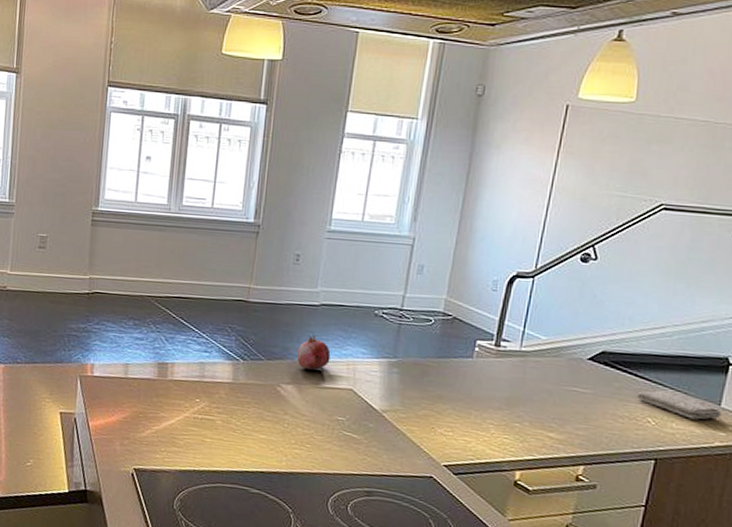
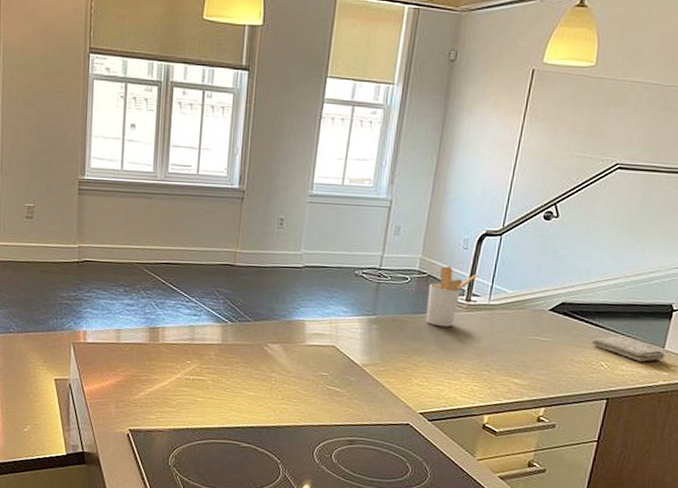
fruit: present [297,334,331,370] -> none [283,295,314,329]
utensil holder: none [451,308,509,374] -> present [426,266,479,327]

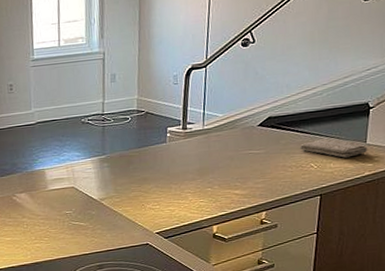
utensil holder: present [426,266,479,327] -> none [148,101,191,156]

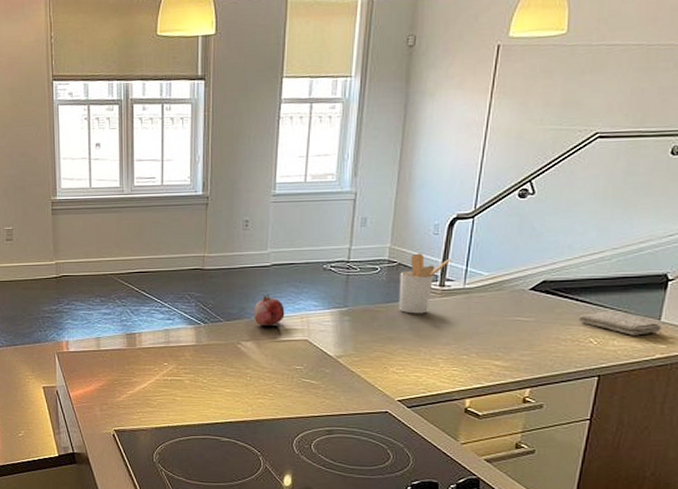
fruit: none [24,148,52,178] -> present [254,293,285,326]
utensil holder: none [148,101,191,156] -> present [399,253,452,314]

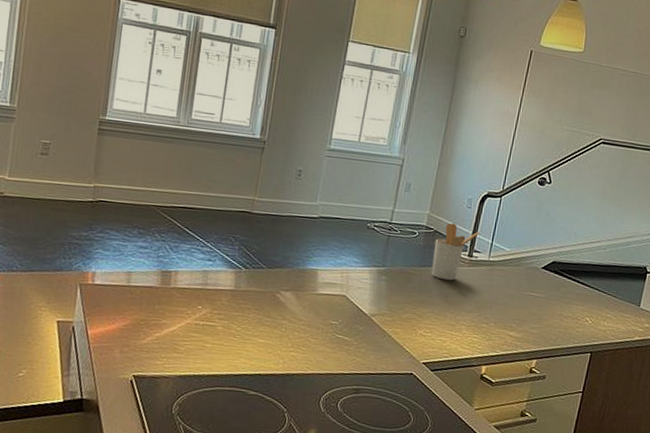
fruit: present [254,293,285,326] -> none [296,245,327,278]
washcloth: present [577,311,662,336] -> none [578,294,641,319]

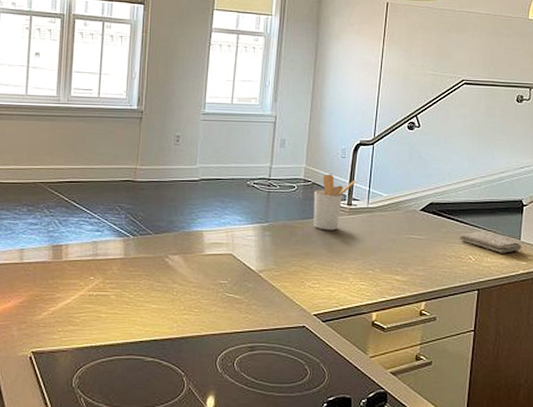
washcloth: none [578,294,641,319] -> present [459,231,522,253]

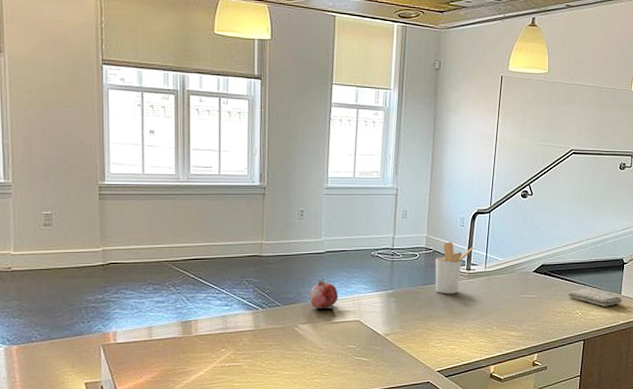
fruit: none [182,207,211,239] -> present [310,278,338,309]

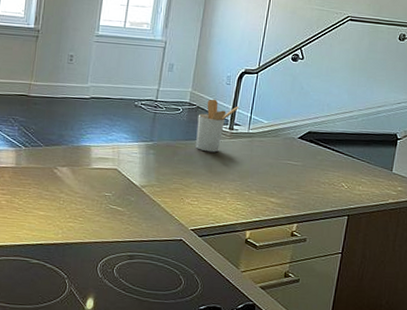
fruit: present [310,278,338,309] -> none [71,123,99,154]
washcloth: present [567,288,622,307] -> none [333,161,393,183]

